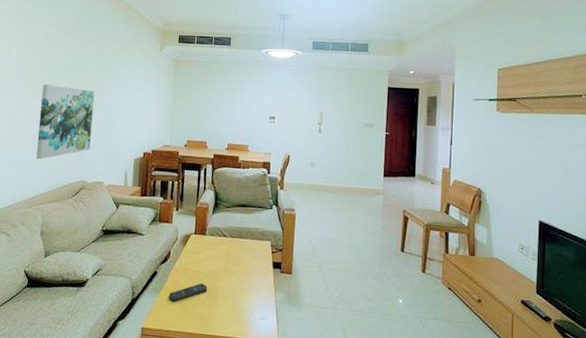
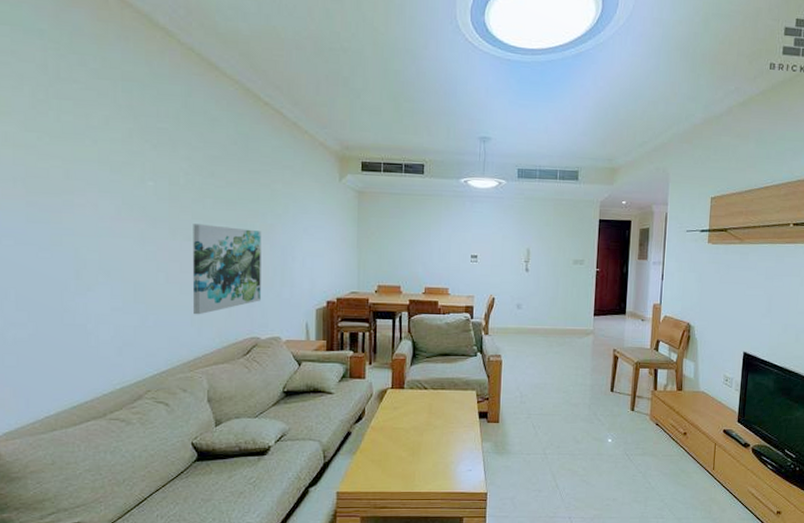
remote control: present [169,283,208,302] -> none [366,440,409,462]

